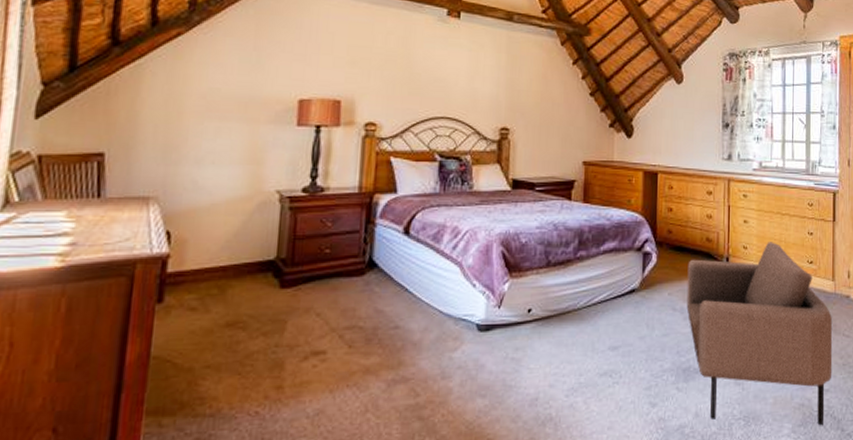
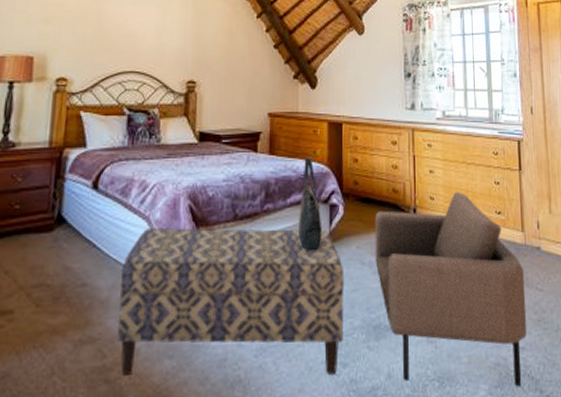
bench: none [430,273,656,413] -> present [117,228,345,375]
tote bag: none [611,205,635,297] -> present [298,157,323,251]

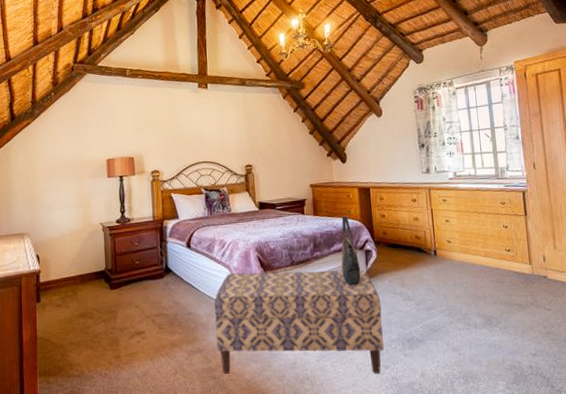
armchair: present [375,192,527,387] -> none [402,236,538,384]

